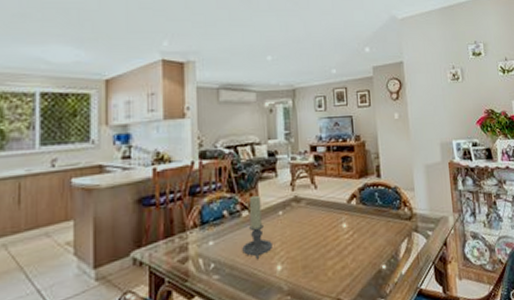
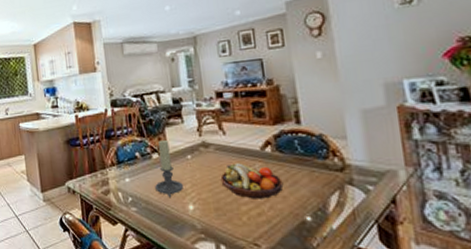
fruit bowl: none [309,217,365,253] -> present [220,163,284,199]

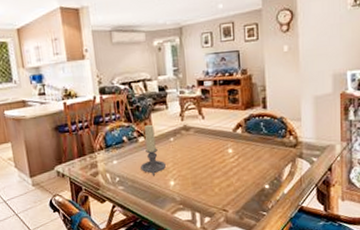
fruit bowl: present [220,163,284,199] -> none [198,143,250,173]

